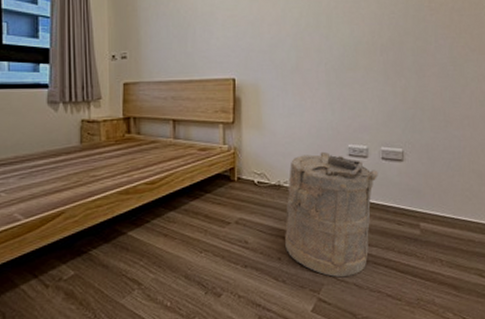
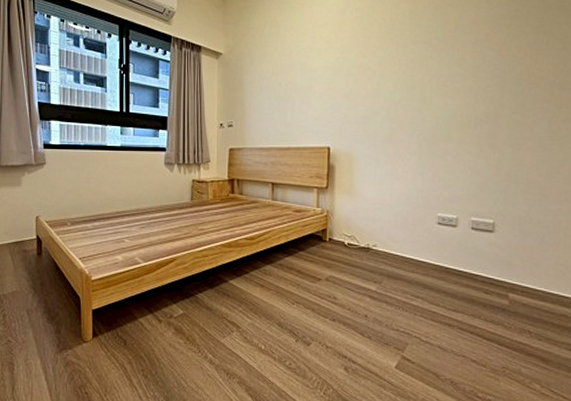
laundry hamper: present [285,151,379,278] -> none [372,218,467,339]

